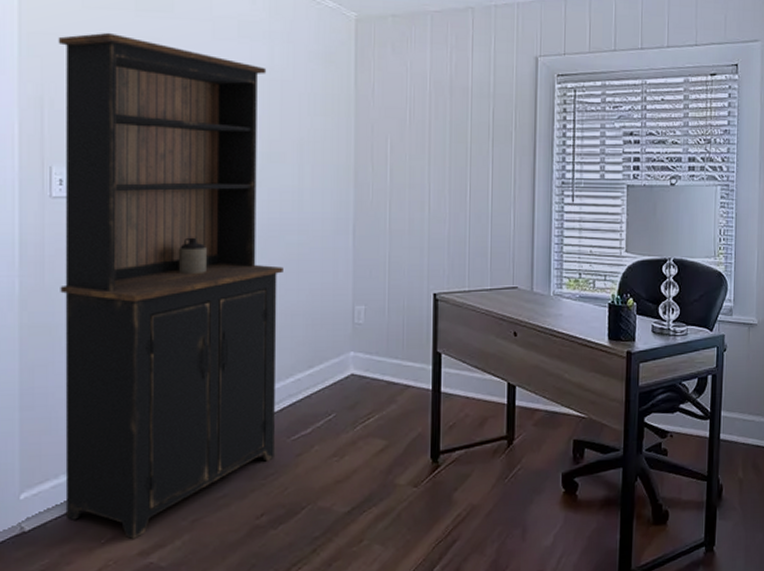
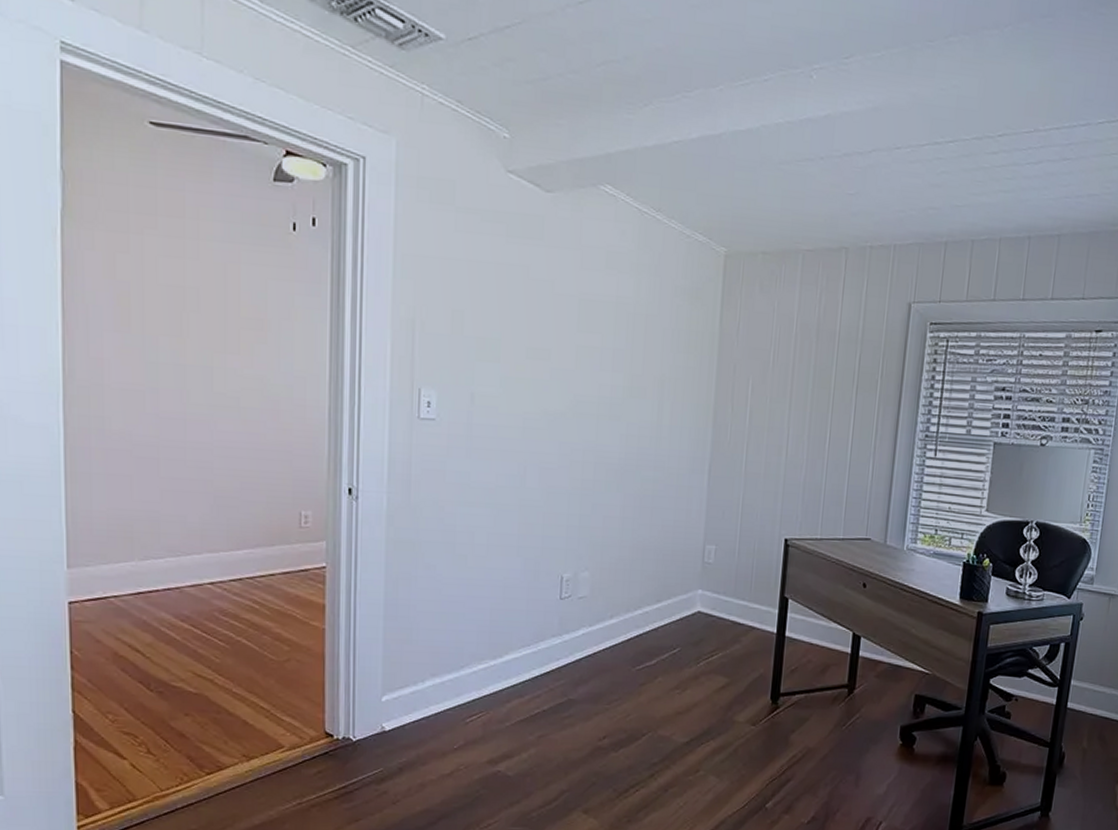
bookshelf: present [58,32,283,539] -> none [422,257,638,747]

